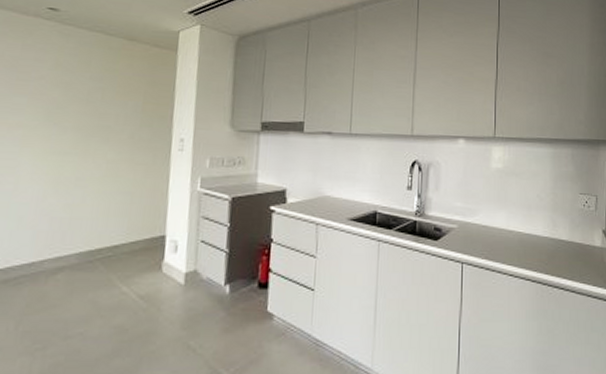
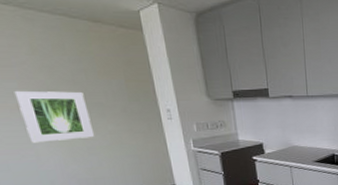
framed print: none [15,106,93,168] -> present [14,90,95,143]

